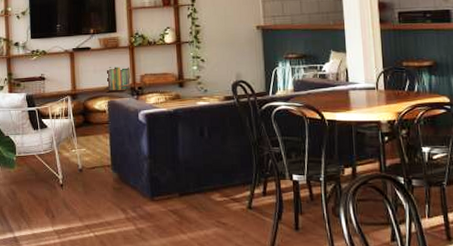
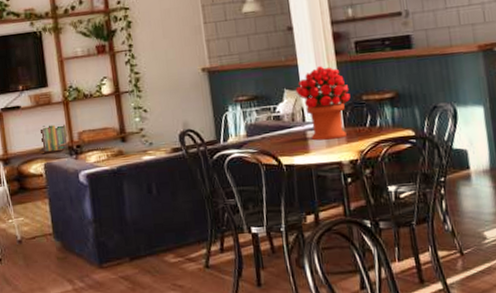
bouquet: none [341,32,392,100] -> present [295,66,351,141]

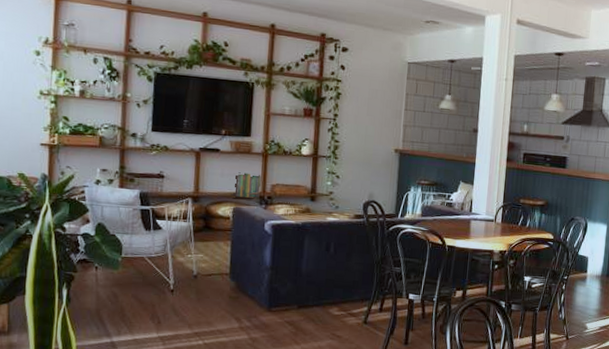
bouquet: present [295,66,351,141] -> none [469,168,512,231]

